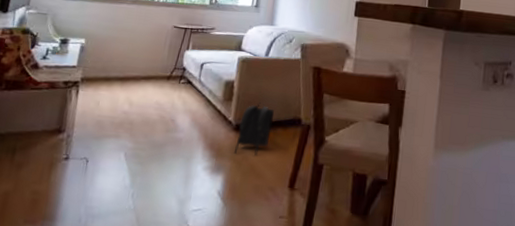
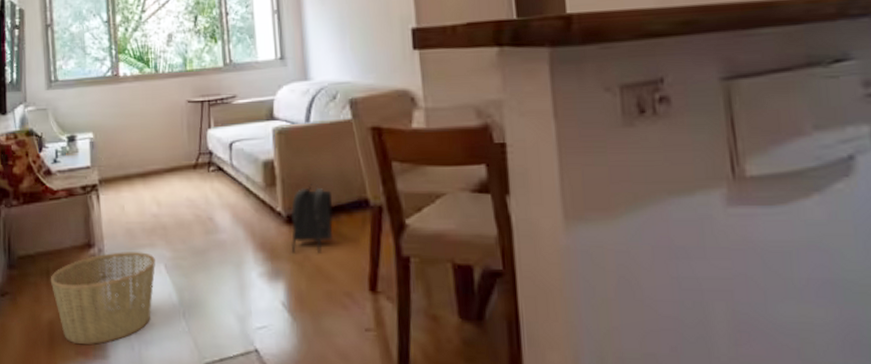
basket: none [14,139,117,215] -> present [50,252,155,345]

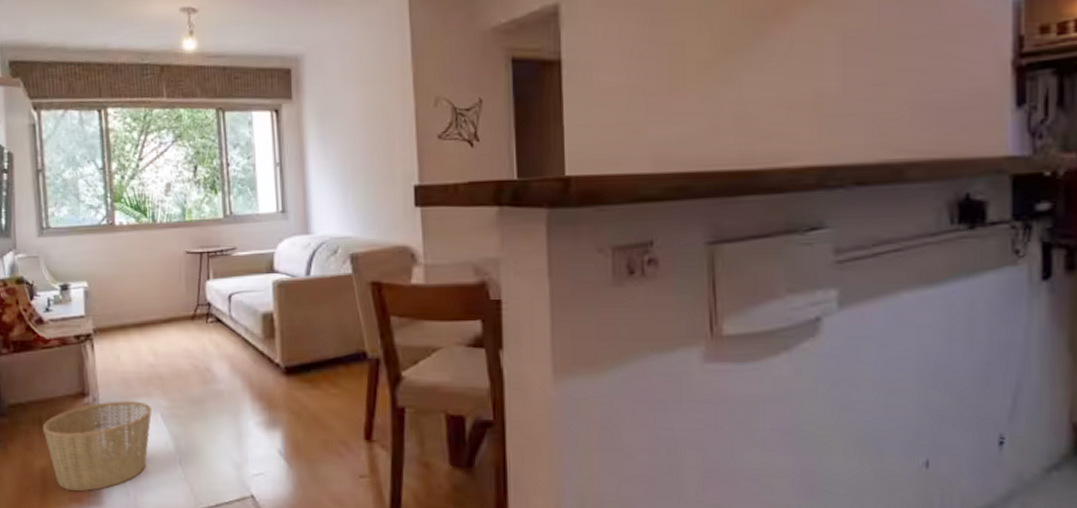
backpack: present [290,184,334,254] -> none [288,336,332,404]

